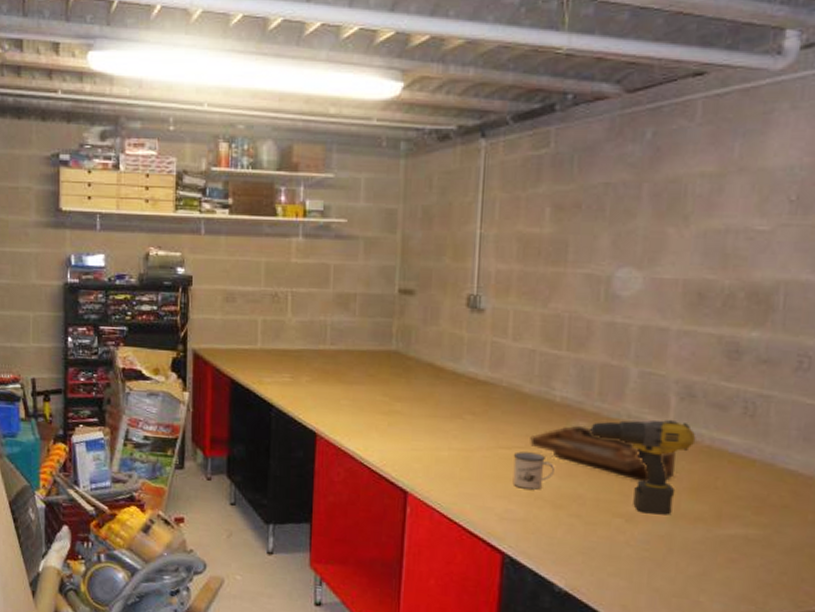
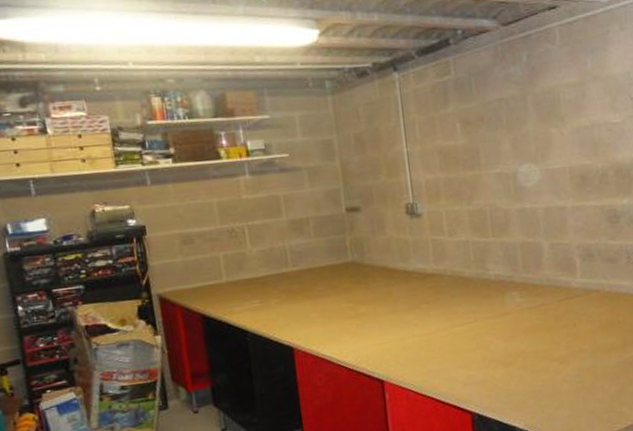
mug: present [512,451,554,490] -> none [465,324,500,356]
toolbox: present [530,425,676,482] -> none [477,294,588,330]
power drill: present [590,419,696,515] -> none [521,276,599,354]

